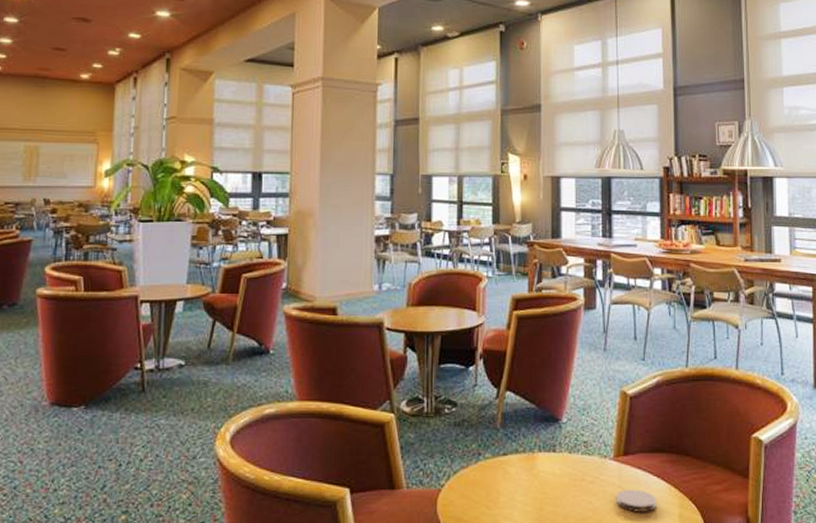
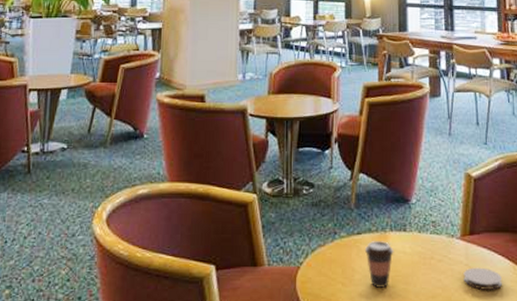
coffee cup: none [510,461,542,511] -> present [364,240,394,288]

